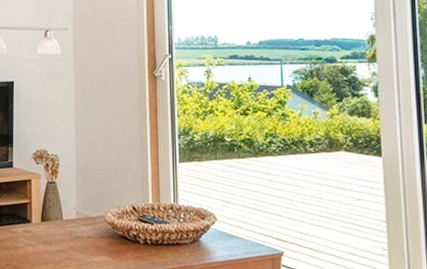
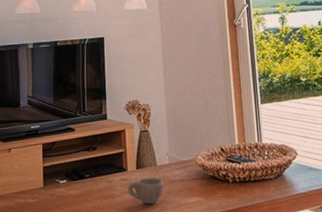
cup: none [30,231,70,260] -> present [127,177,164,205]

